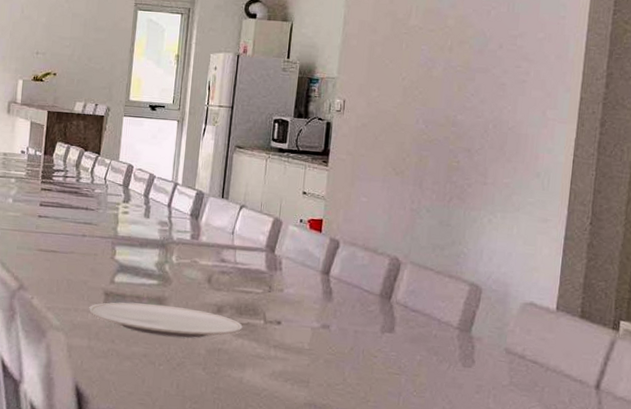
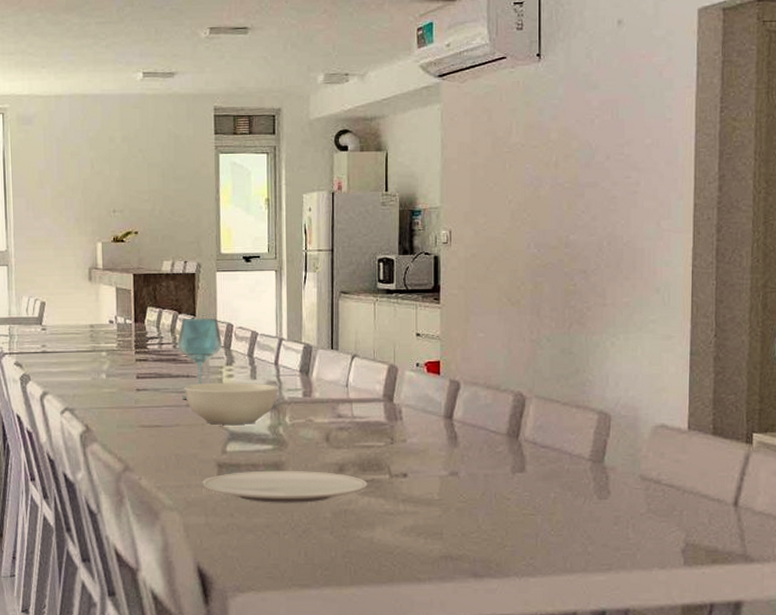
wine glass: none [79,155,122,230] -> present [177,318,222,399]
bowl: none [82,216,169,259] -> present [184,383,279,425]

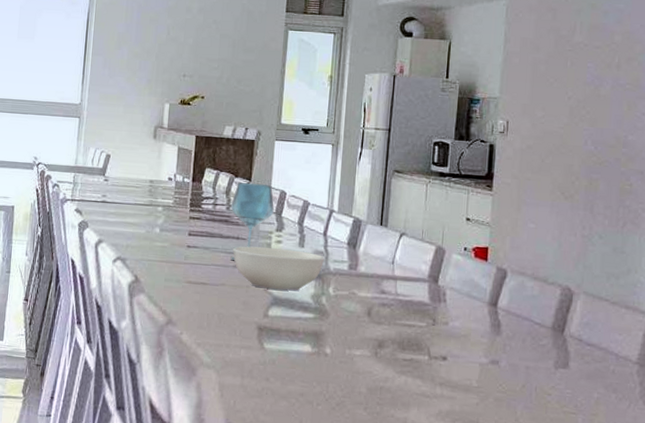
plate: present [202,470,368,503] -> none [241,337,406,375]

